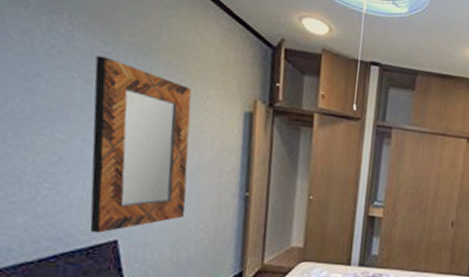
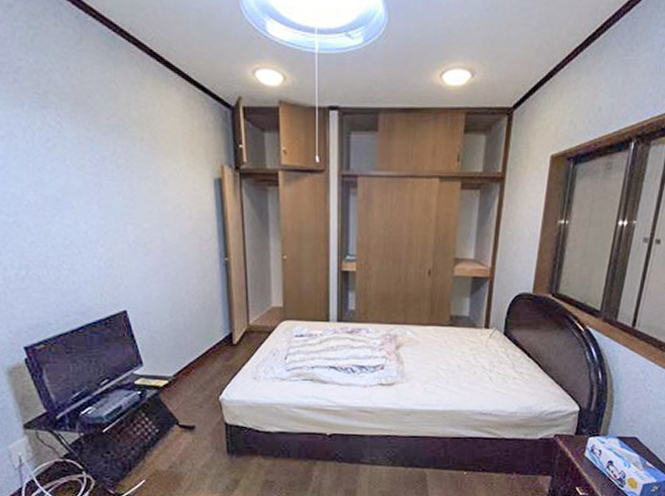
home mirror: present [89,55,191,233] -> none [83,142,177,305]

